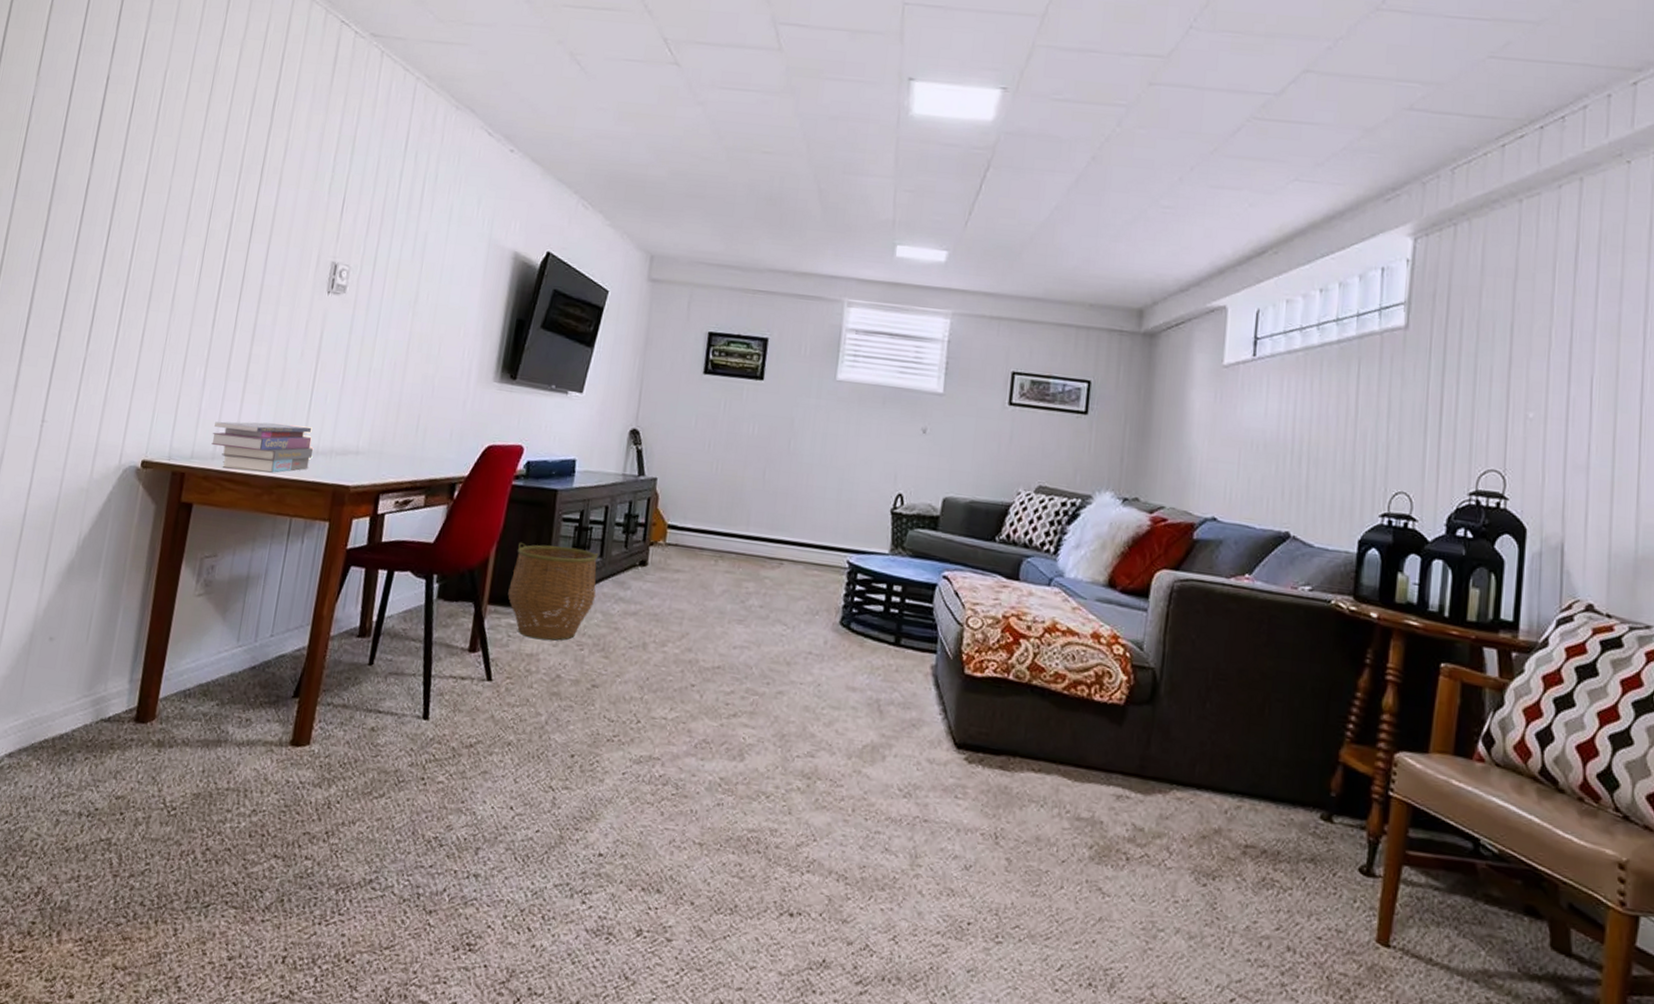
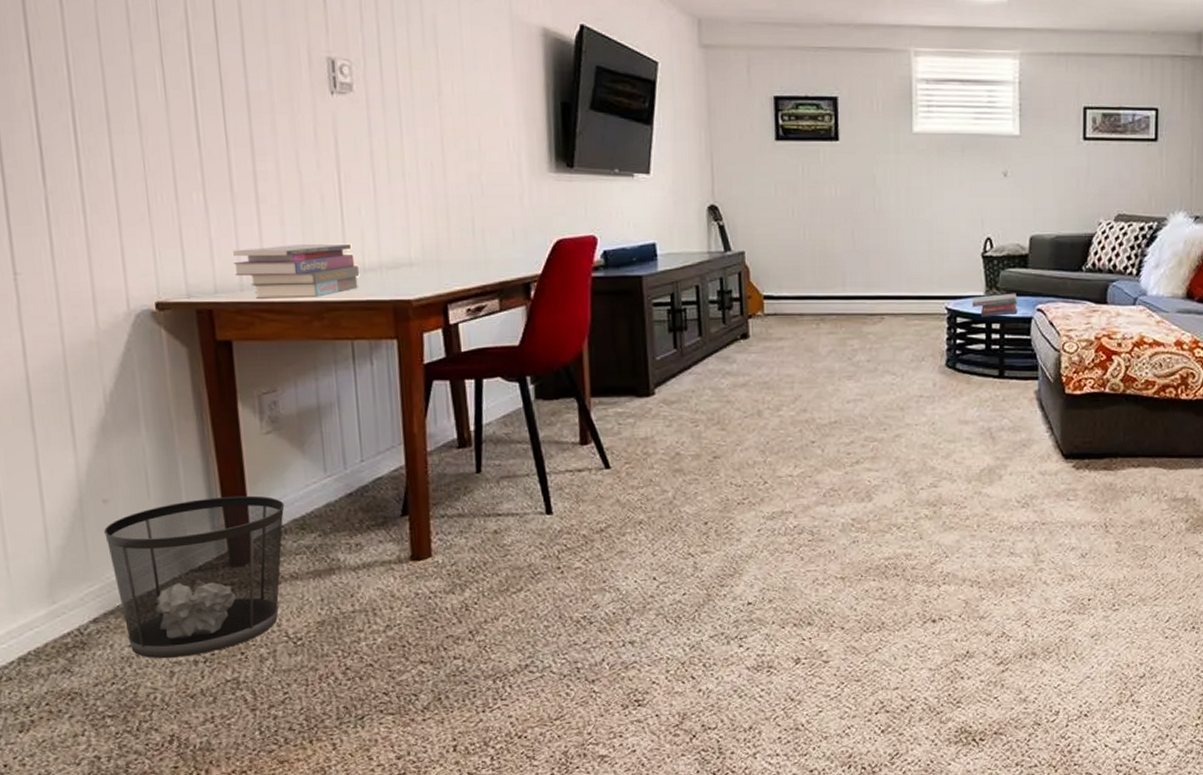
waste bin: none [31,650,196,808] -> present [104,495,285,658]
basket: present [508,542,599,641] -> none [609,330,702,423]
books: none [875,554,924,579] -> present [972,293,1018,317]

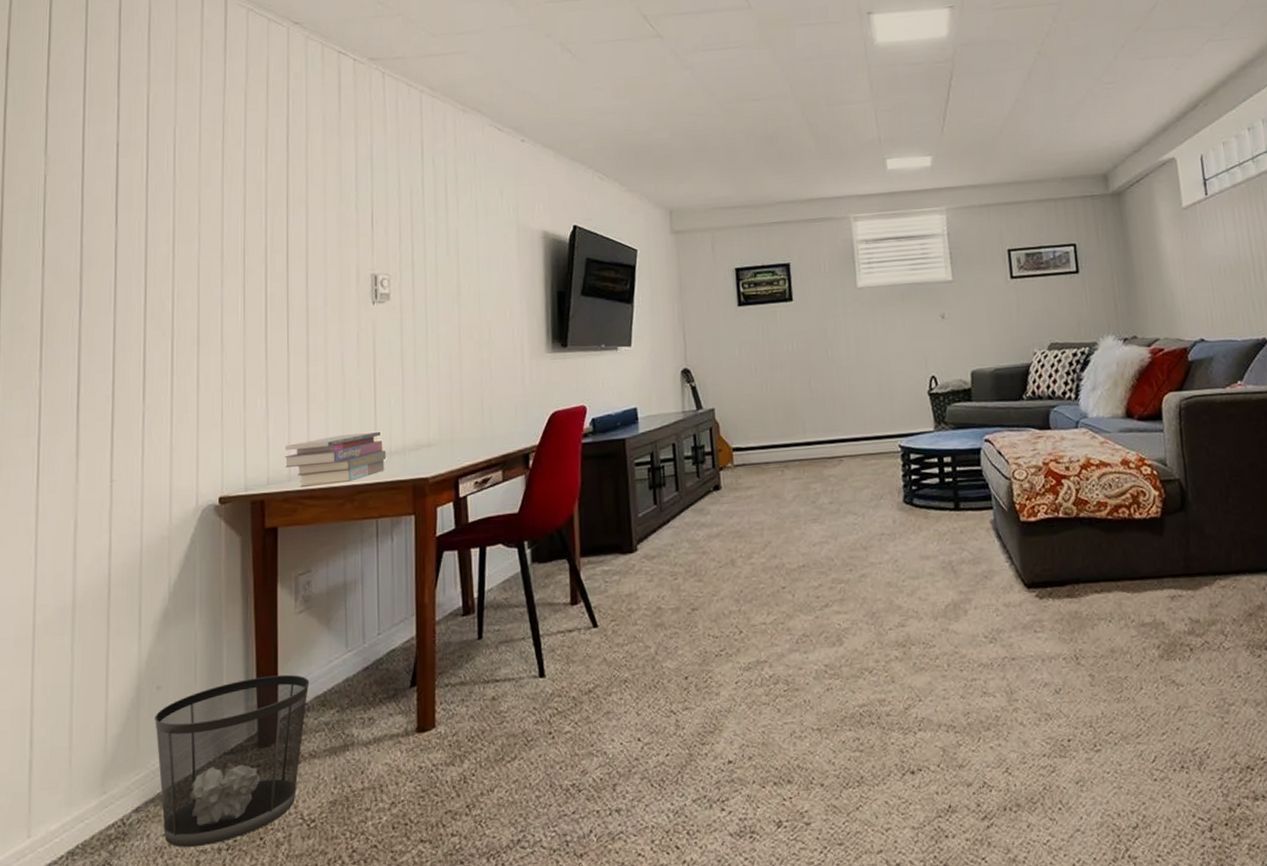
books: present [972,293,1018,317] -> none [923,426,967,452]

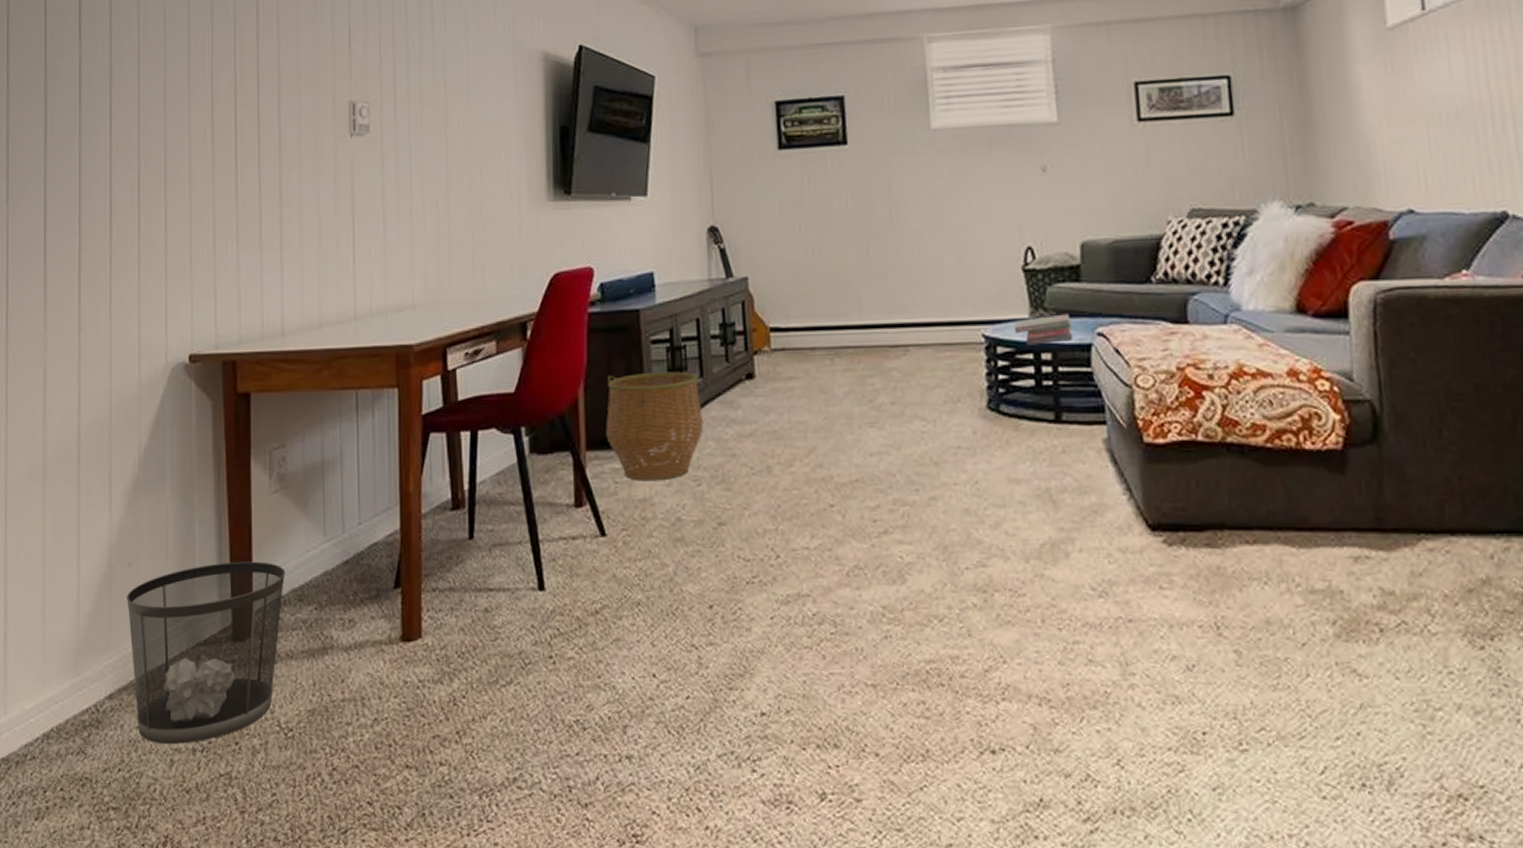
books: present [284,431,387,487] -> none [257,287,367,348]
basket: none [597,487,680,580] -> present [606,371,704,481]
books: none [923,426,967,452] -> present [1014,313,1073,346]

